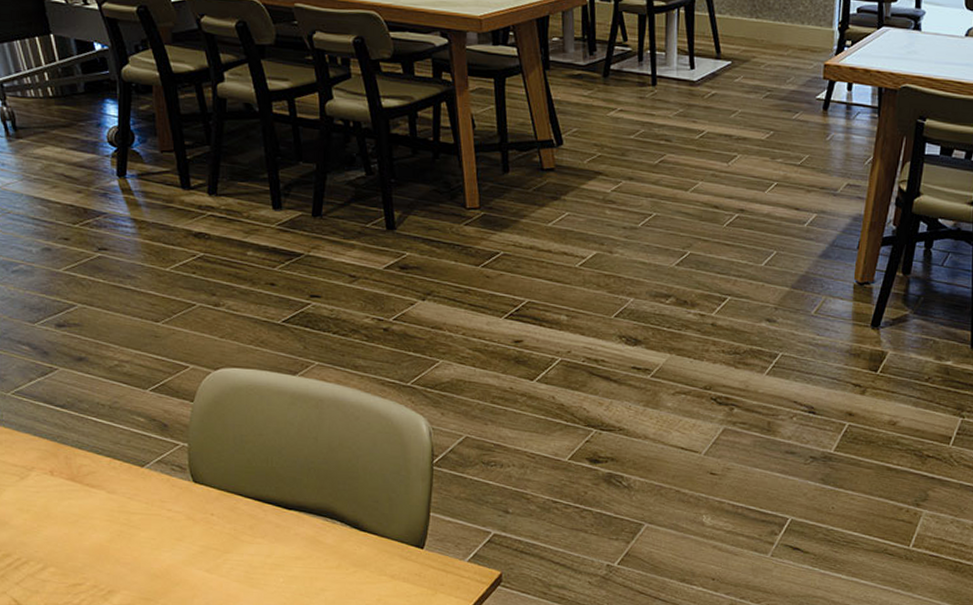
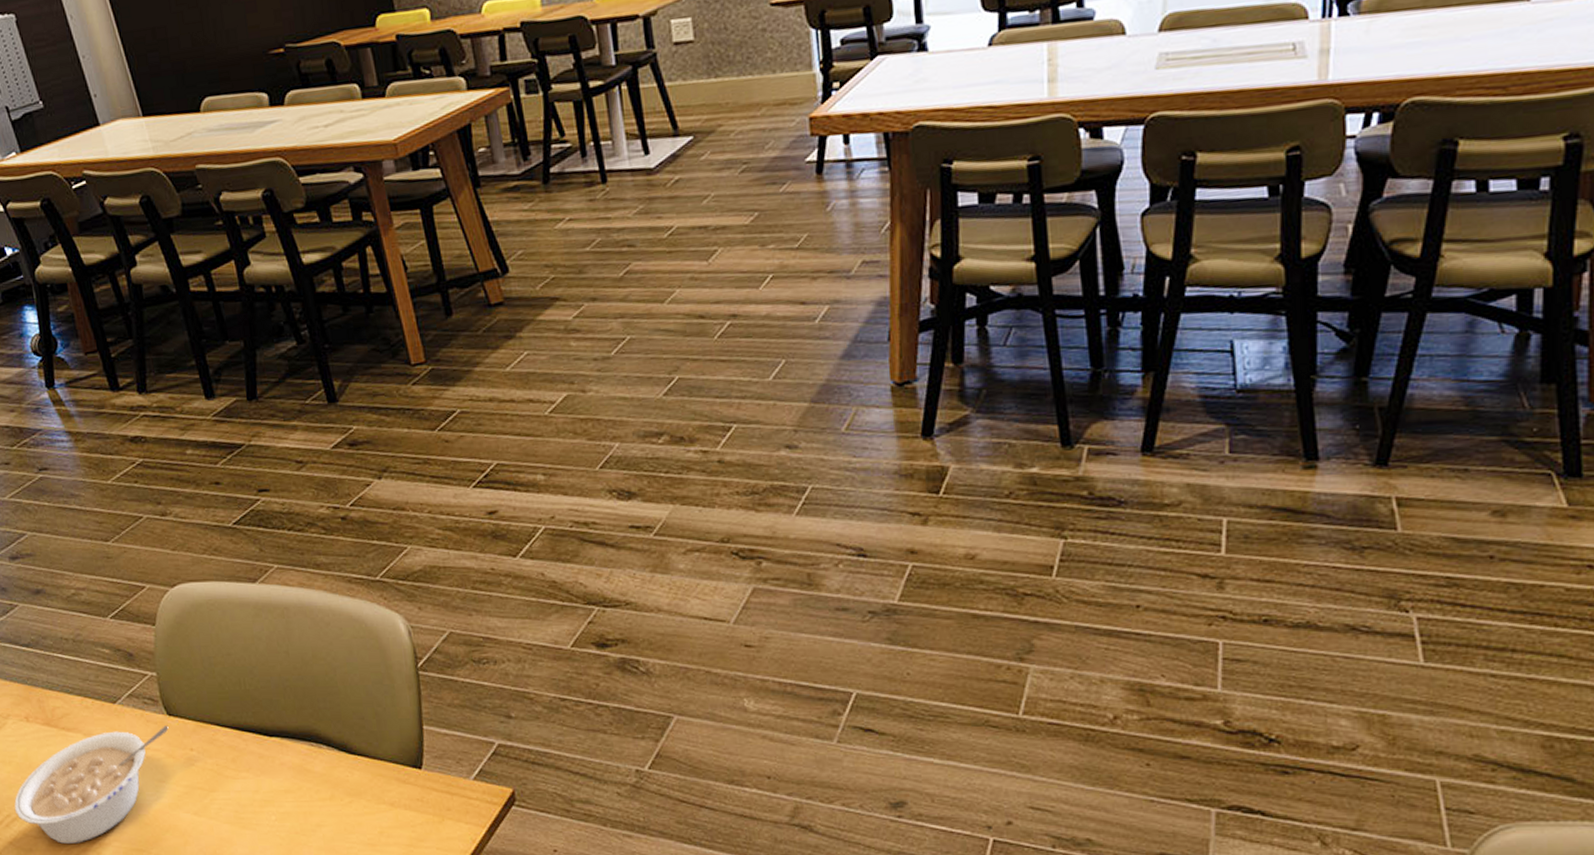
legume: none [26,491,193,589] -> present [14,725,169,844]

